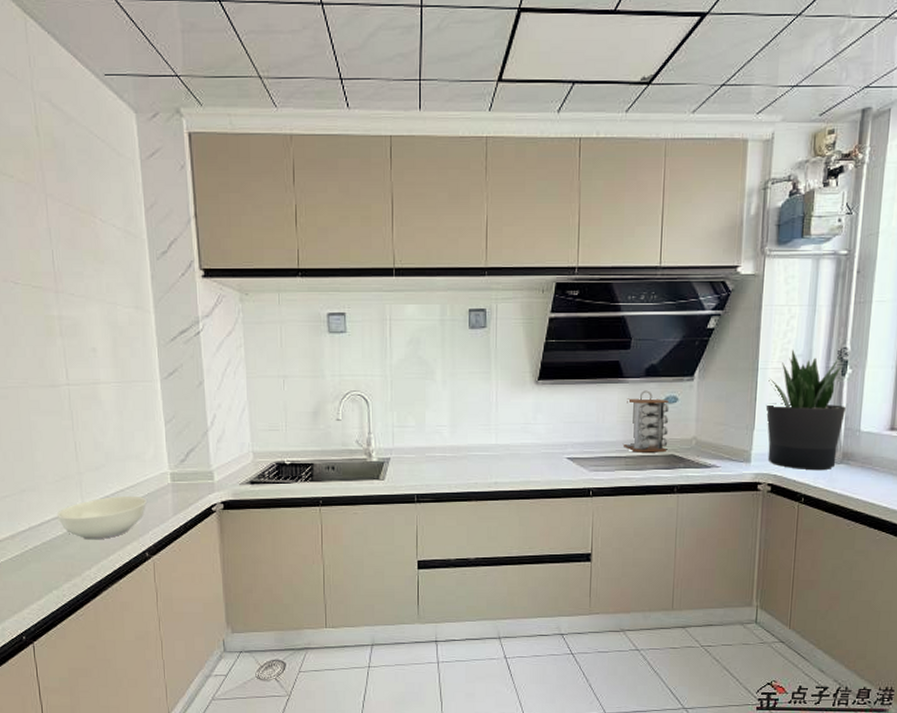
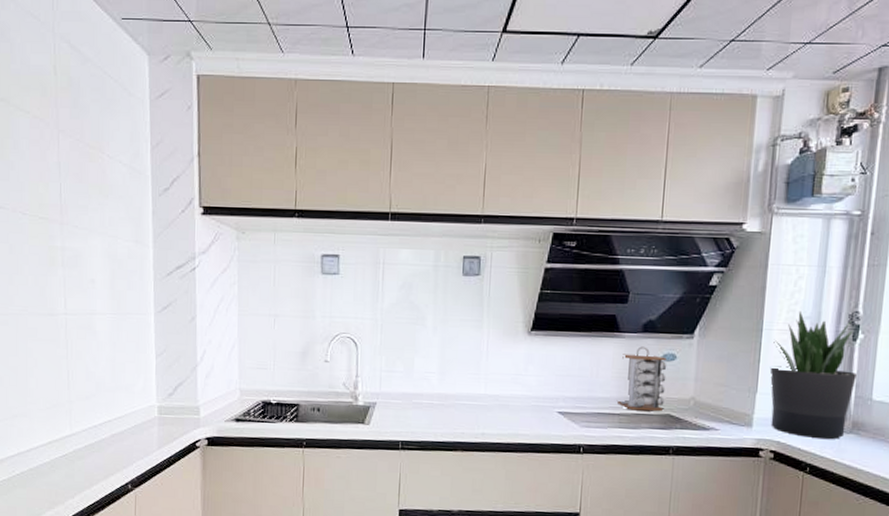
bowl: present [56,495,148,540] -> none [45,426,134,469]

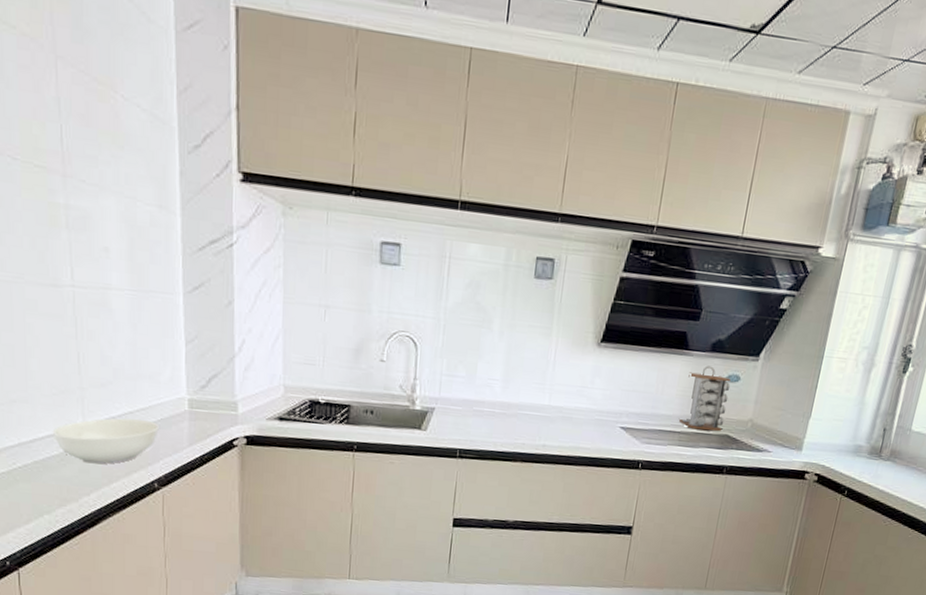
bowl: none [45,426,134,469] -> present [52,418,160,464]
planter: present [769,310,857,439] -> none [818,340,906,465]

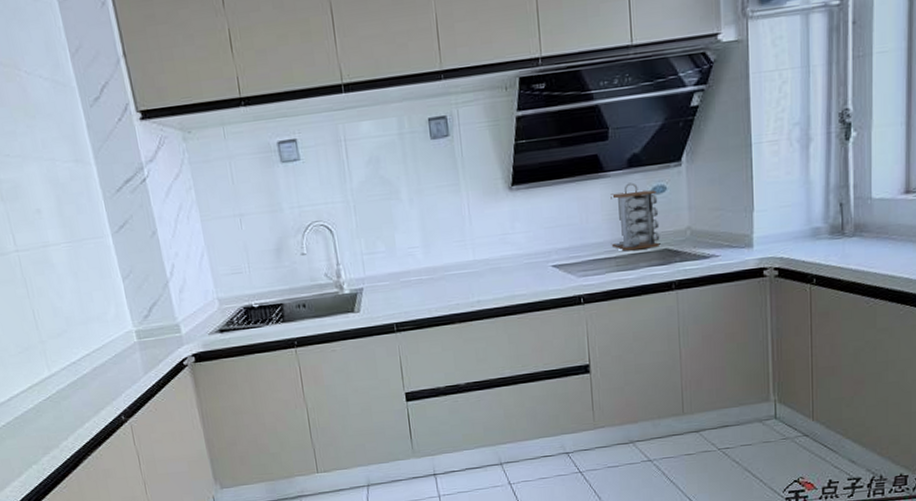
bowl: present [52,418,160,464] -> none [25,359,116,410]

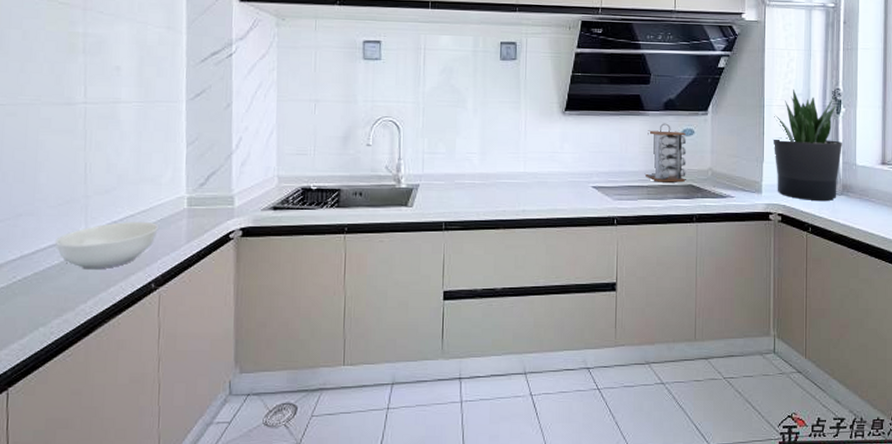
bowl: none [25,359,116,410] -> present [54,221,160,270]
planter: none [764,117,853,249] -> present [772,88,842,201]

